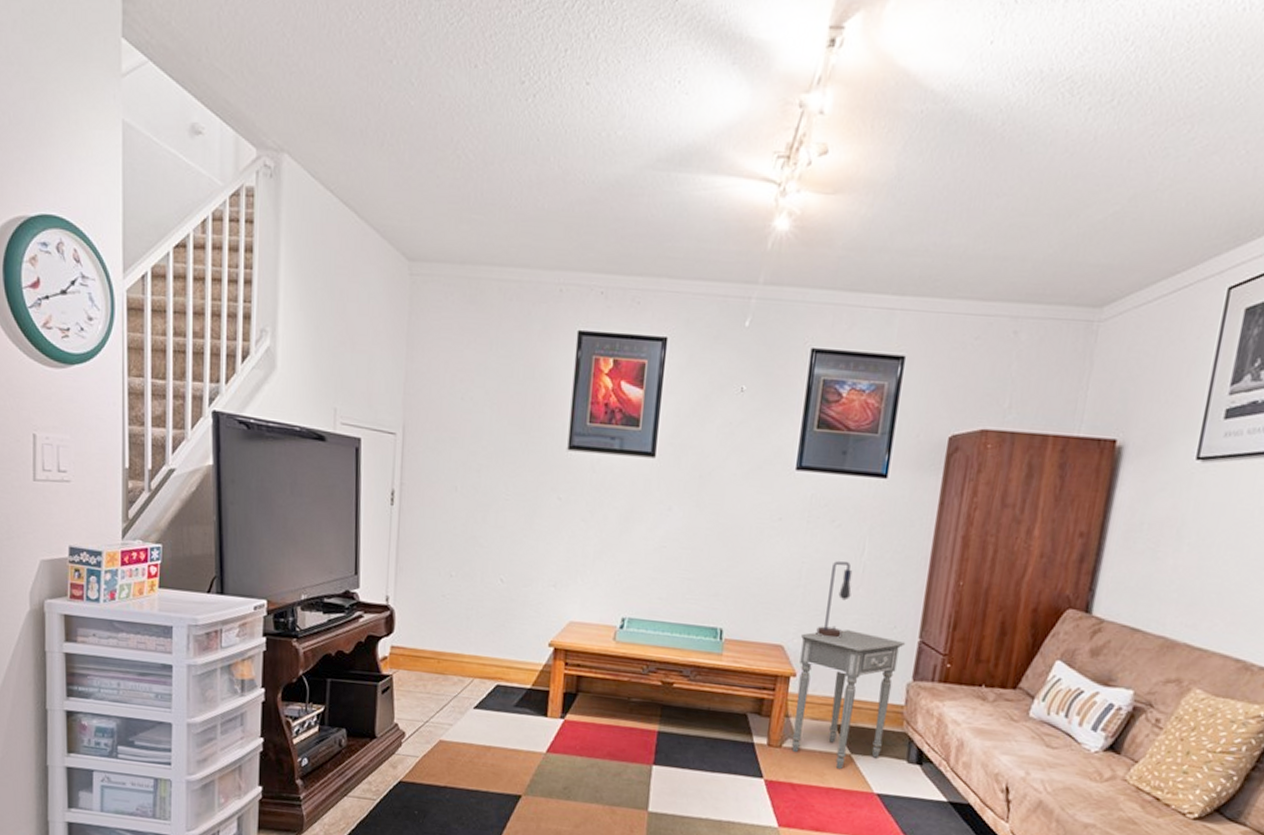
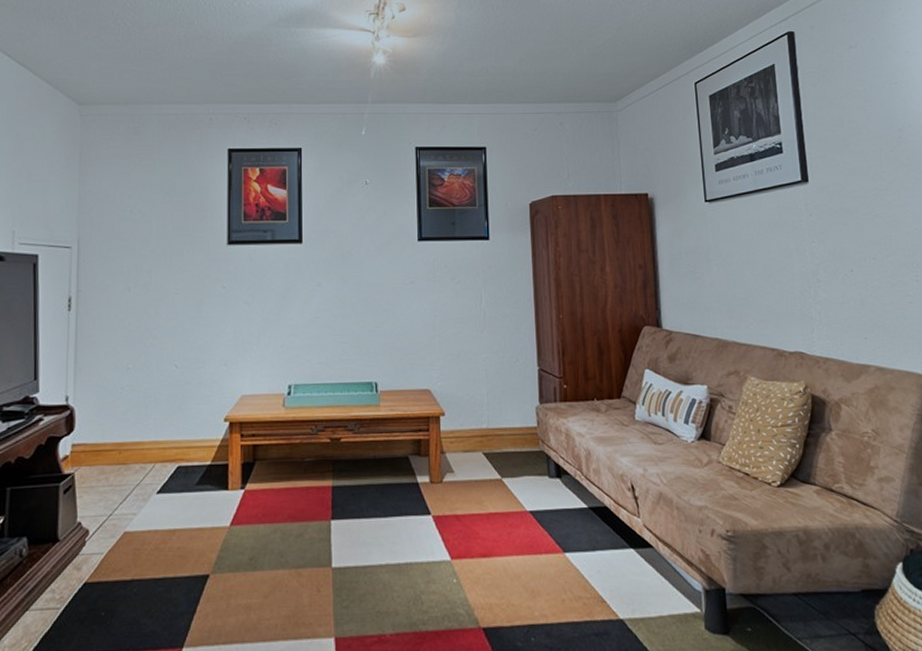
side table: present [792,629,906,769] -> none [442,368,529,493]
table lamp: present [816,561,853,638] -> none [455,311,478,377]

